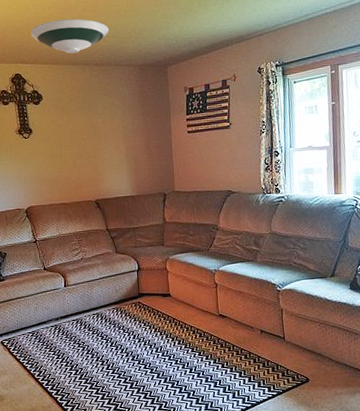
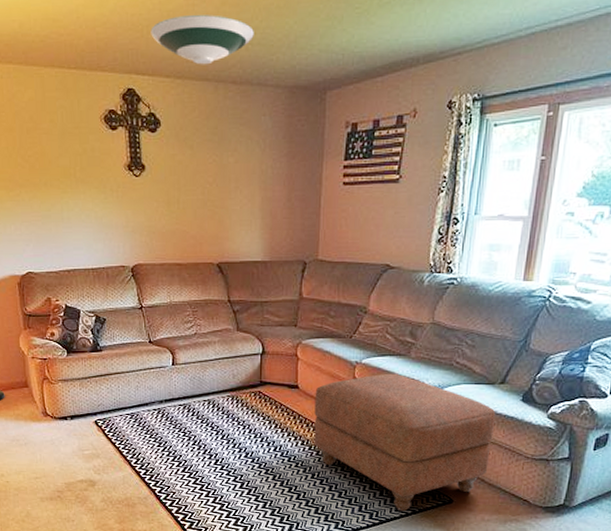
ottoman: none [184,276,333,394] -> present [314,373,496,512]

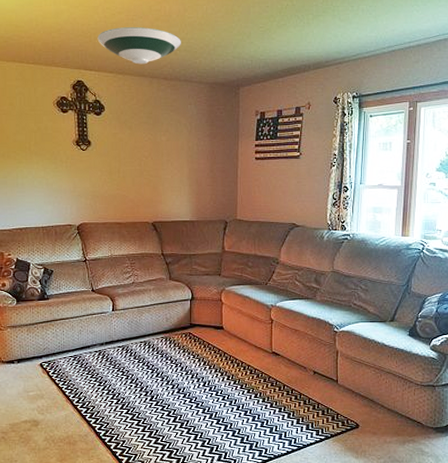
ottoman: present [314,373,496,512] -> none [237,314,389,438]

